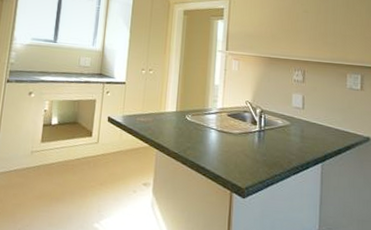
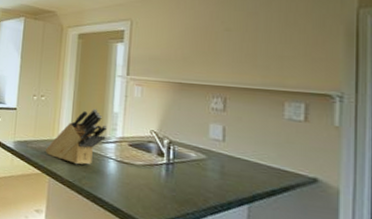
knife block: none [152,82,210,136] -> present [45,109,108,165]

